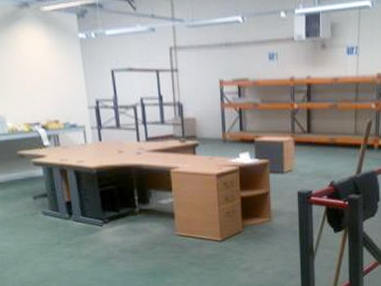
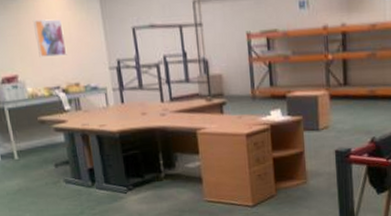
wall art: none [15,58,48,94] -> present [34,19,67,57]

